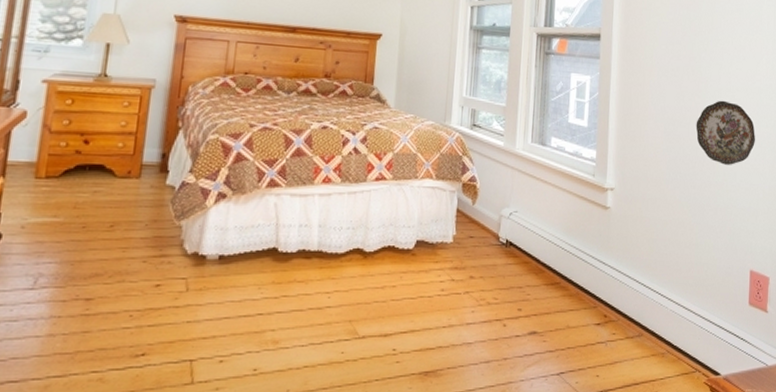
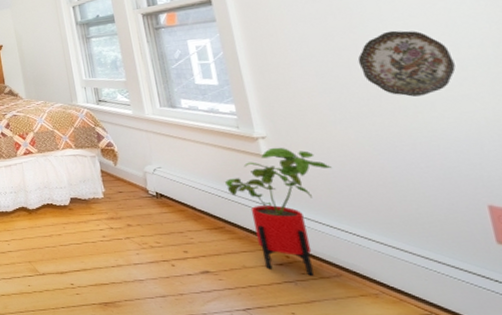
house plant: none [570,200,657,336] -> present [224,147,332,276]

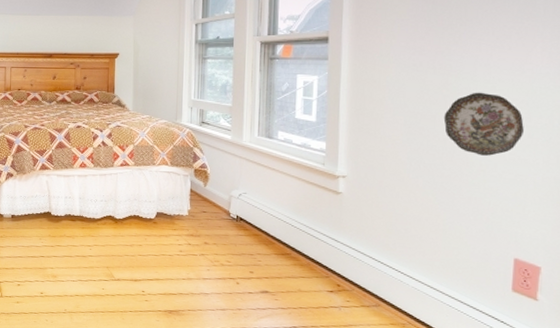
house plant: present [224,147,332,276] -> none [300,187,396,304]

